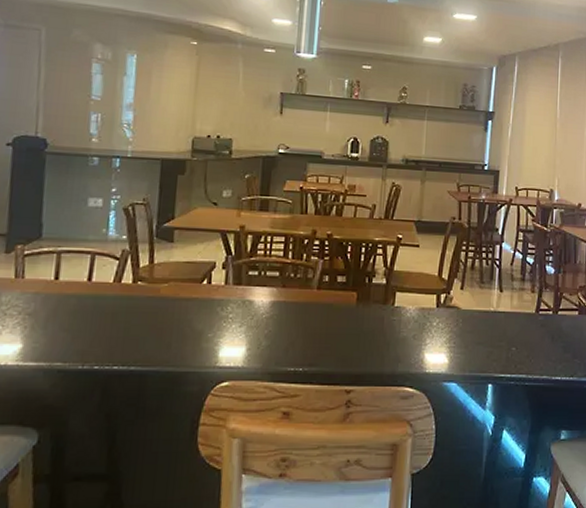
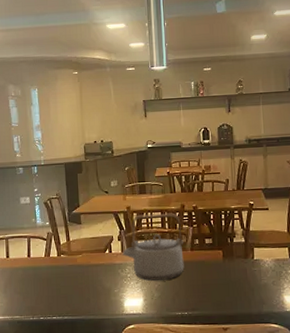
teapot: none [225,237,310,325] -> present [122,213,184,281]

